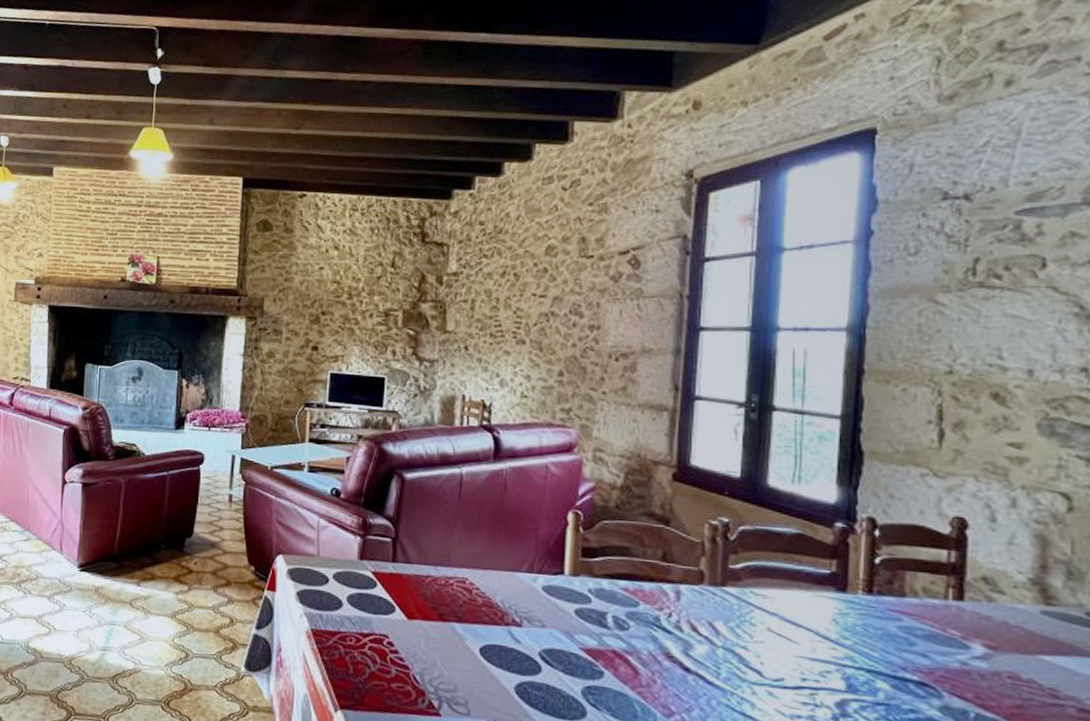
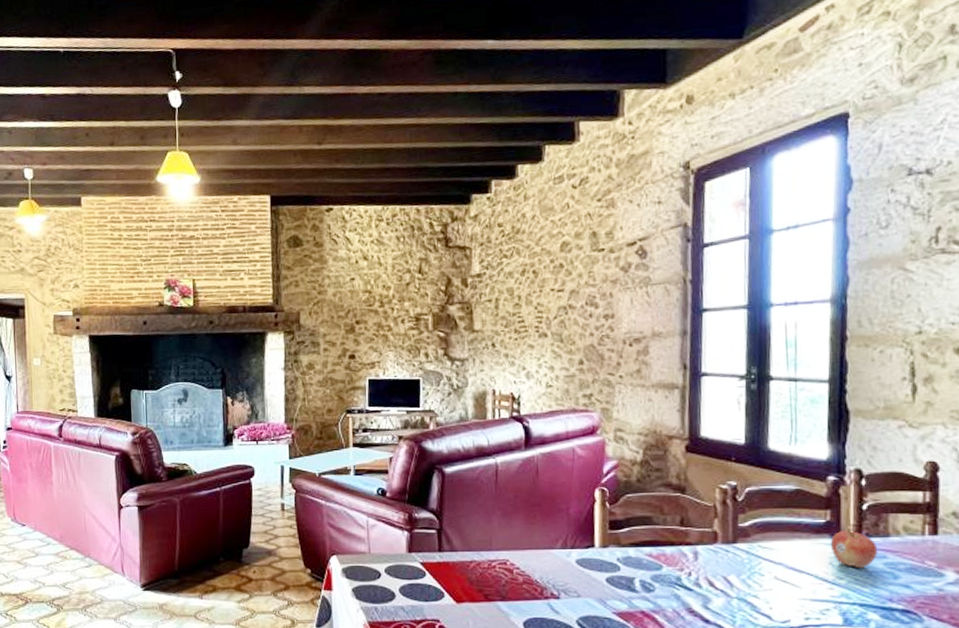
fruit: none [834,584,892,630] -> present [830,530,878,569]

